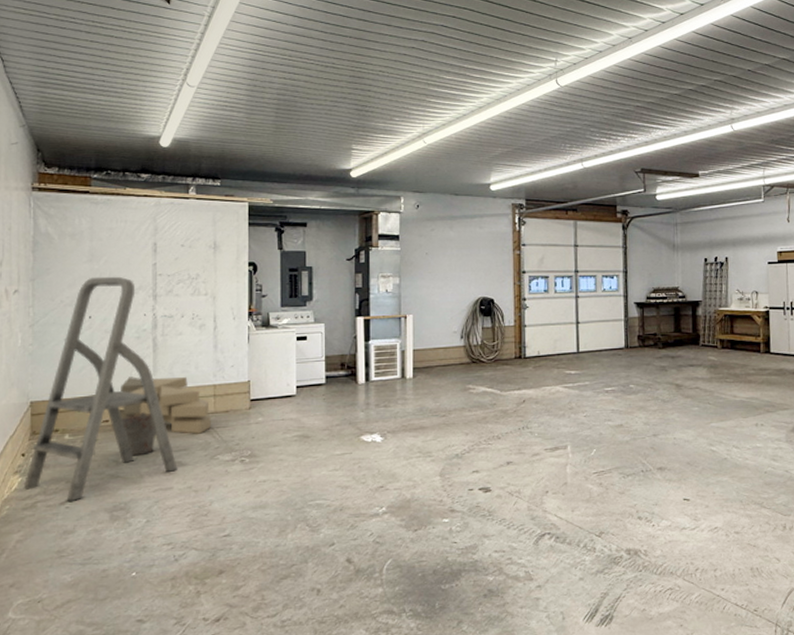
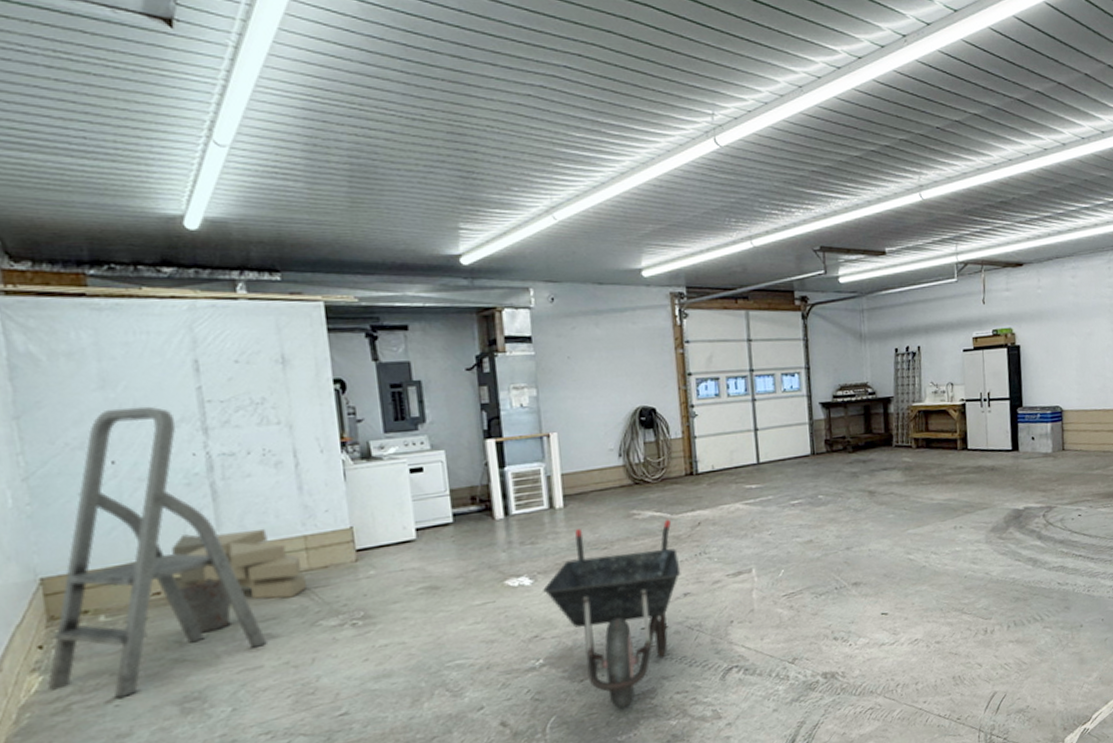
wheelbarrow: none [391,395,506,560] -> present [543,519,681,709]

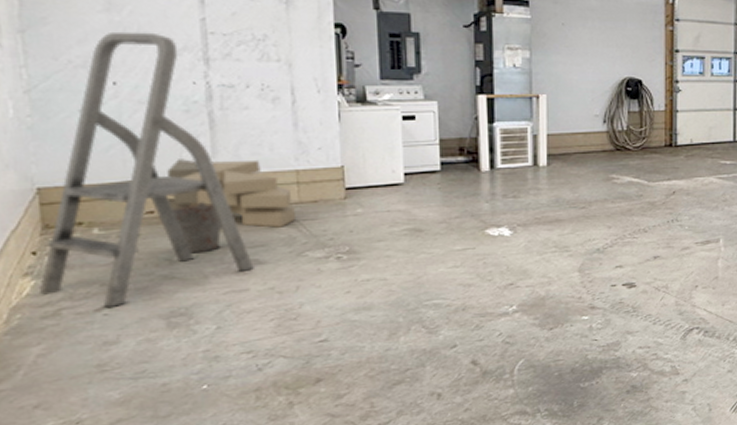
wheelbarrow: present [543,519,681,709] -> none [521,185,653,358]

